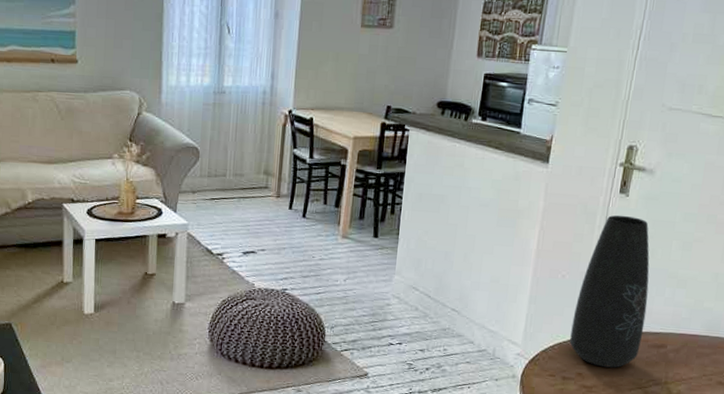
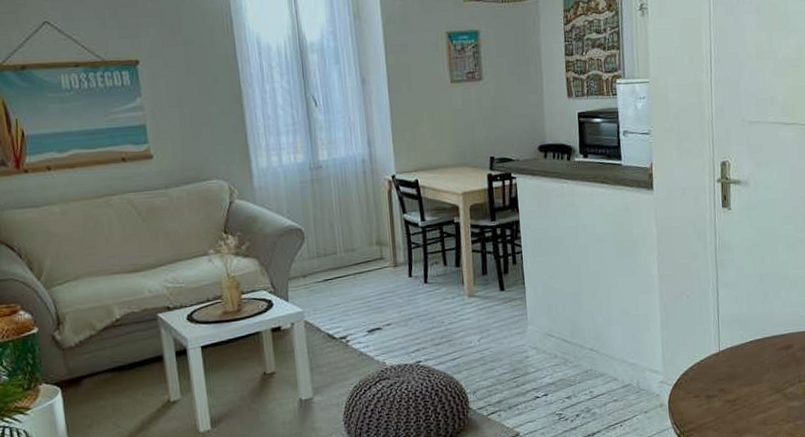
vase: present [569,215,650,368] -> none [704,228,770,379]

